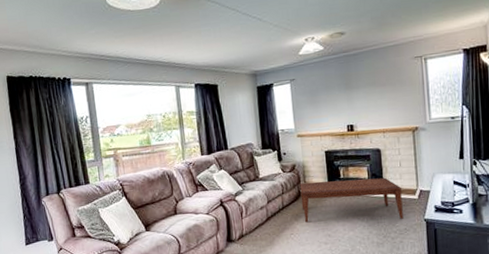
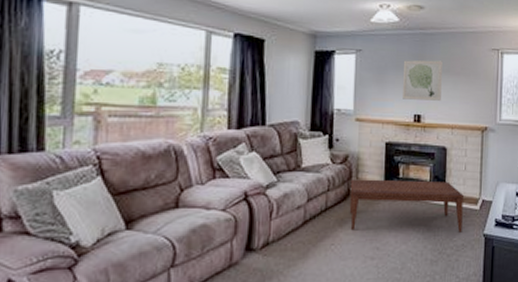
wall art: none [332,76,370,114] -> present [403,60,442,101]

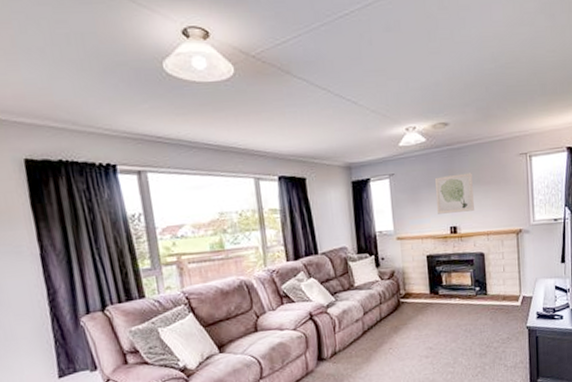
coffee table: present [349,179,463,233] -> none [399,283,506,336]

